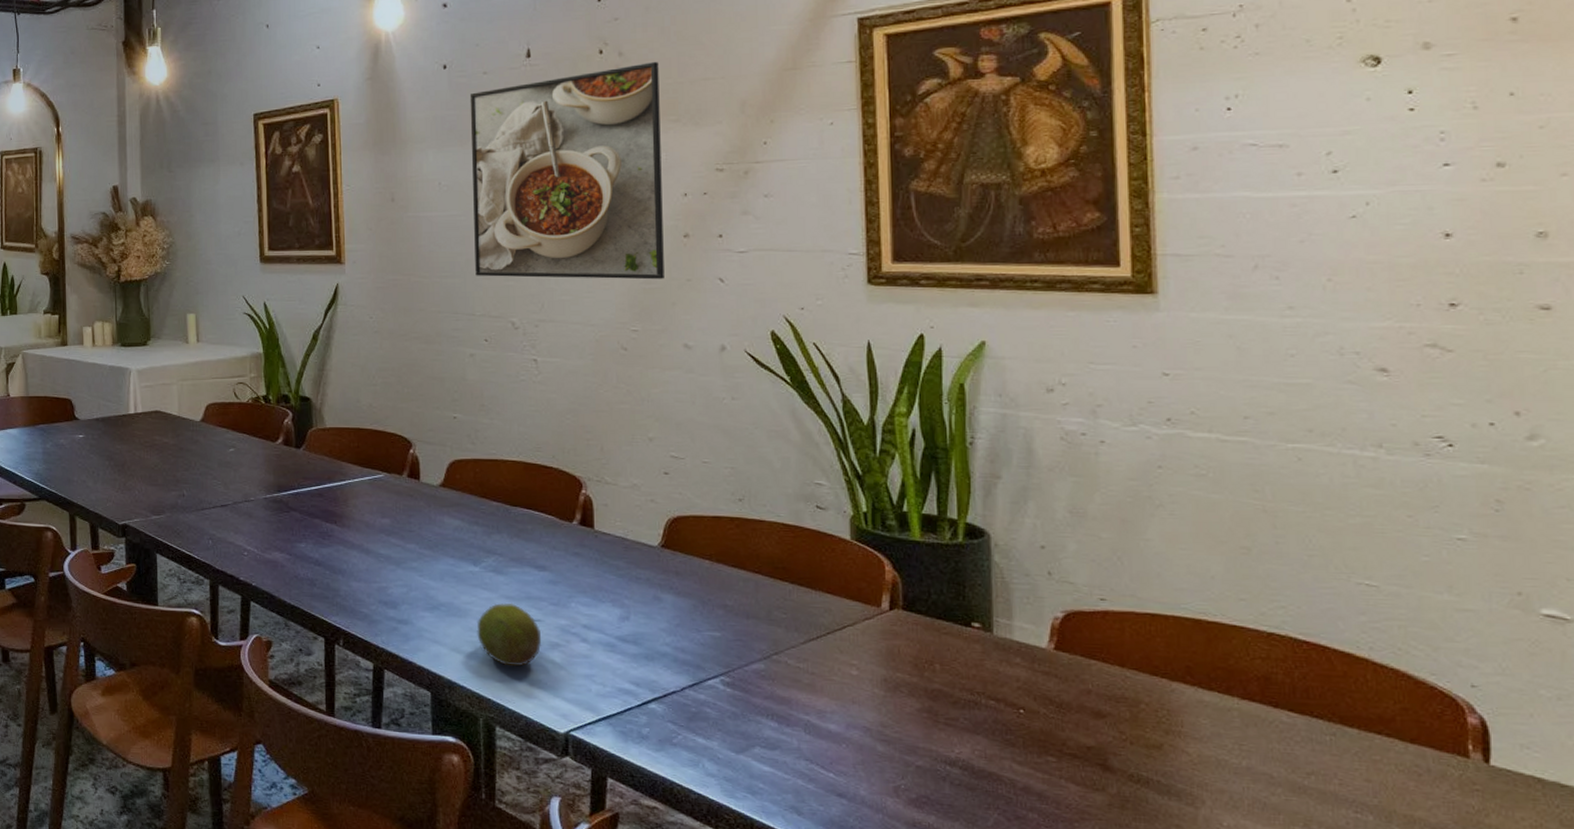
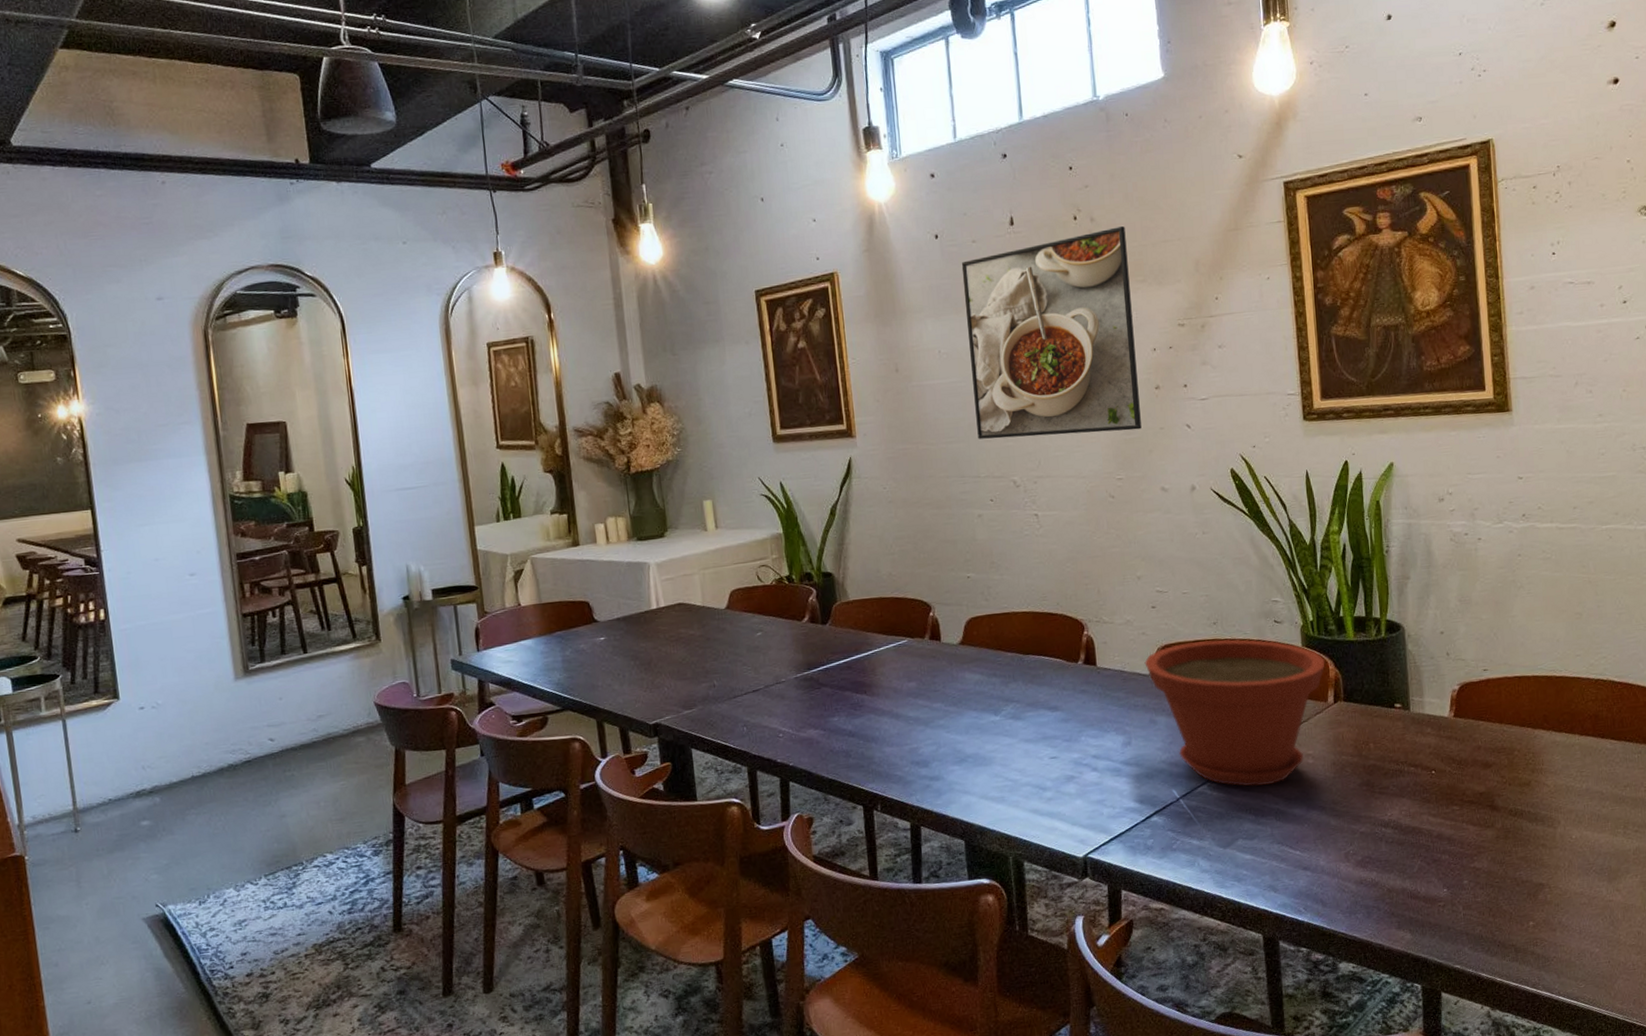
fruit: present [476,603,542,667] -> none [1001,745,1059,805]
plant pot: none [651,517,880,692] -> present [1144,639,1325,786]

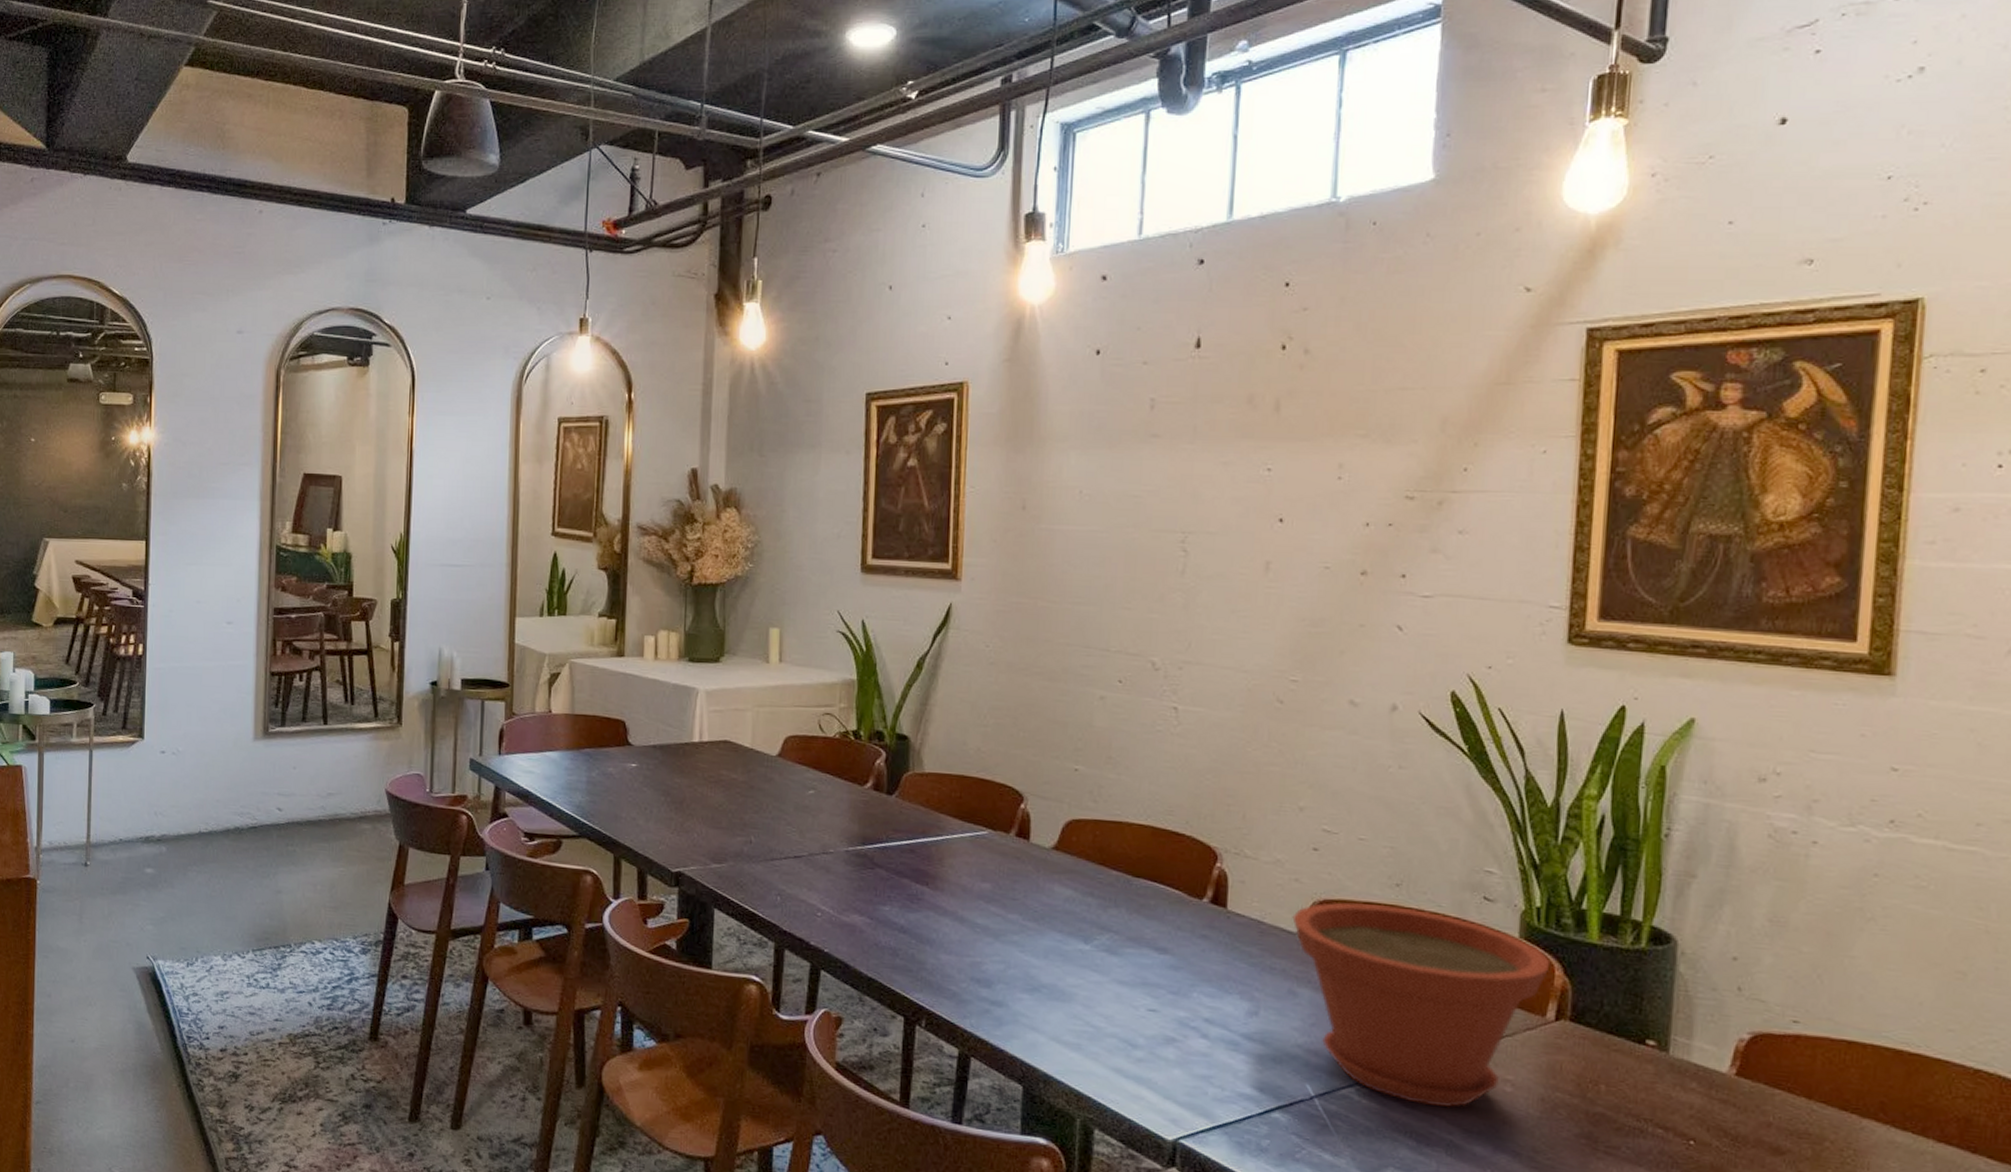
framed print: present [961,225,1142,439] -> none [1114,363,1350,623]

